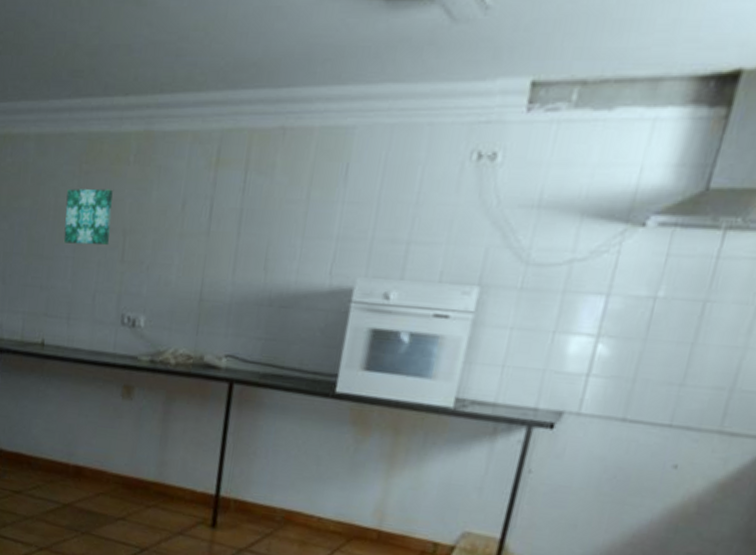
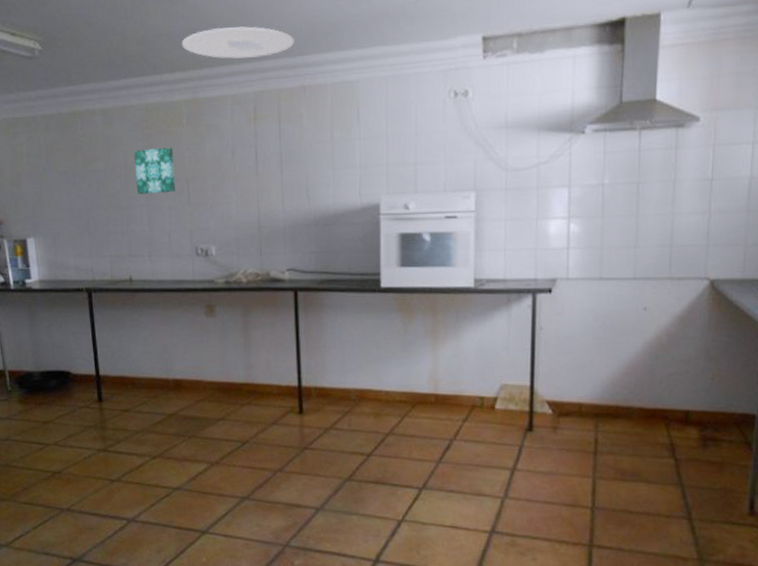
ceiling light: none [142,41,283,85] -> present [181,26,294,59]

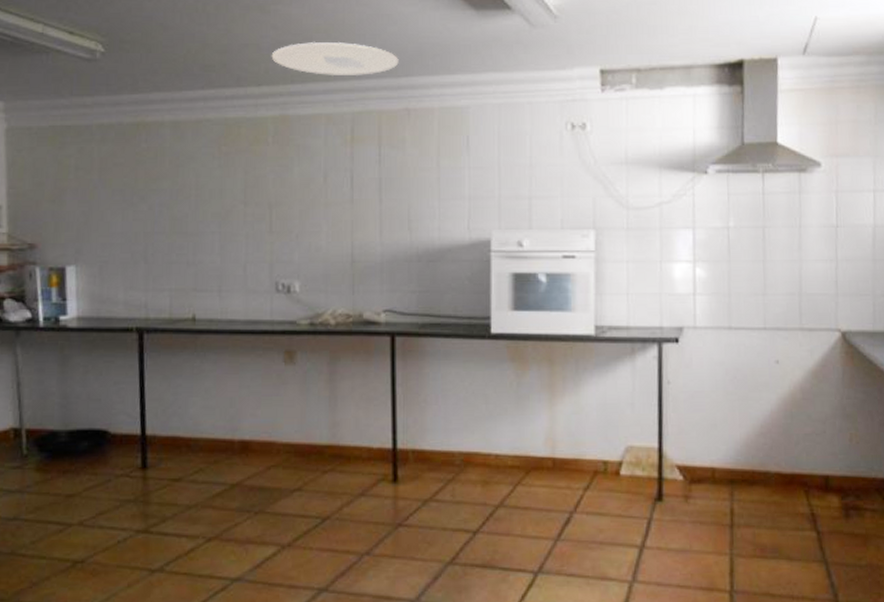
wall art: present [134,147,175,194] -> none [207,167,256,219]

